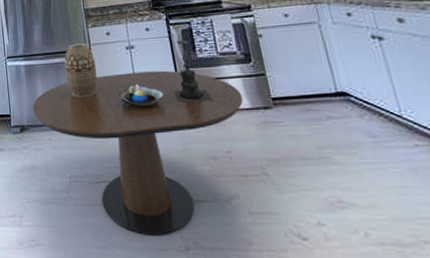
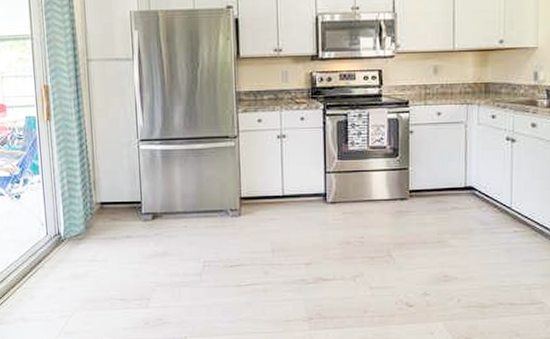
dining table: present [32,70,243,235] -> none [167,161,383,310]
vase: present [64,43,97,97] -> none [207,129,243,185]
decorative bowl: present [118,84,164,107] -> none [263,174,309,197]
candle holder: present [174,32,214,102] -> none [320,124,357,193]

